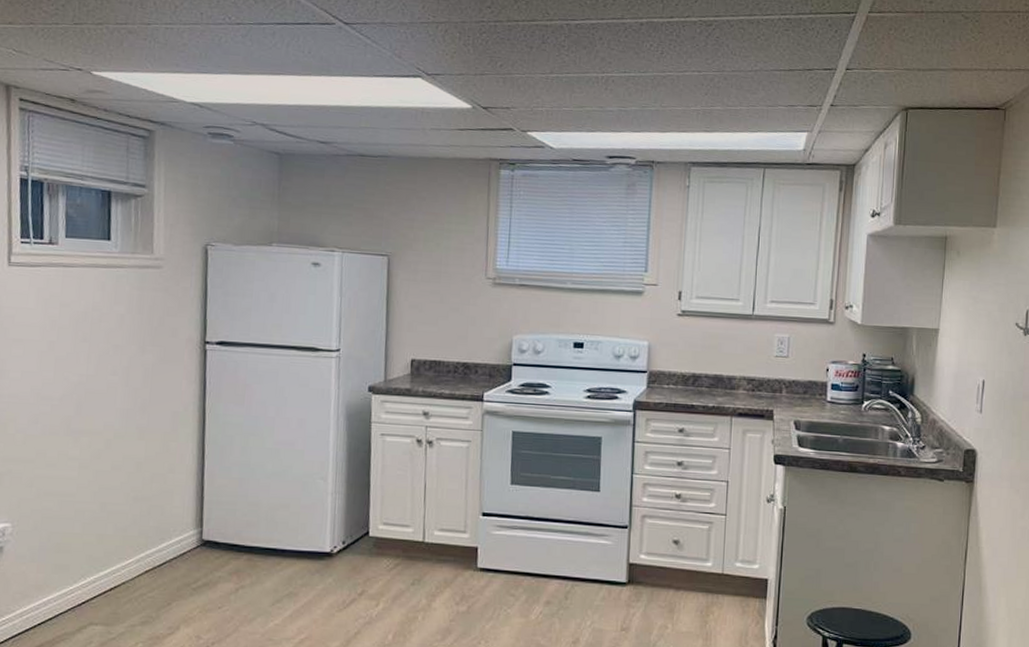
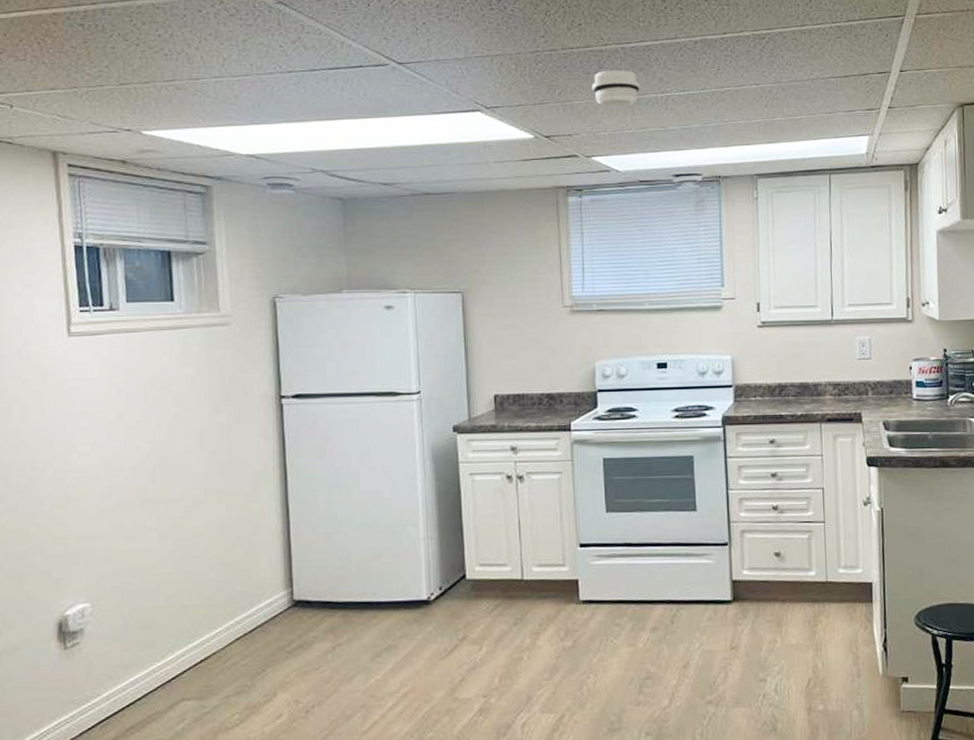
smoke detector: none [533,45,582,84] -> present [592,70,640,108]

